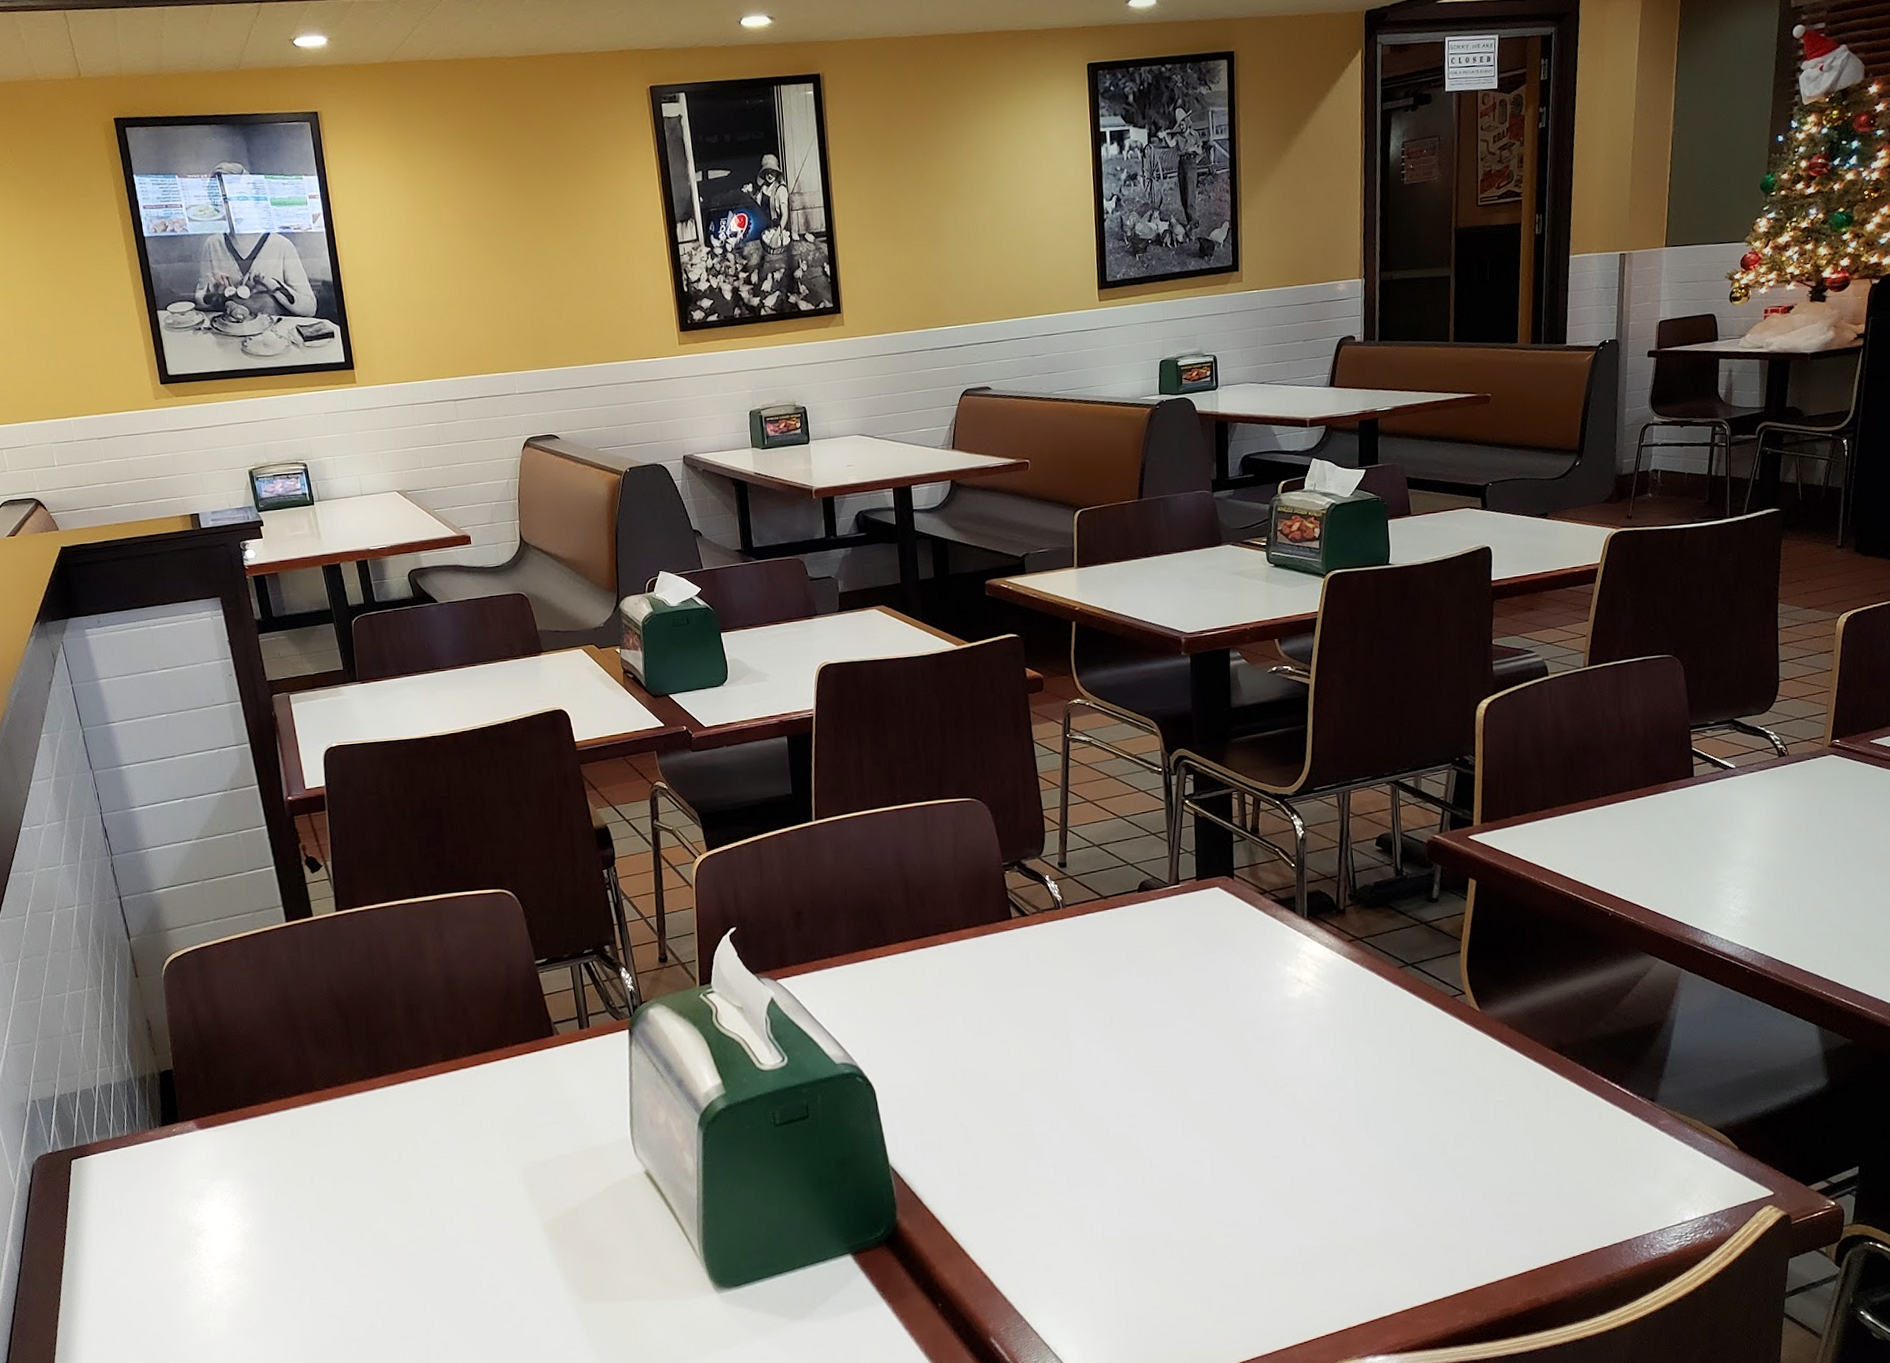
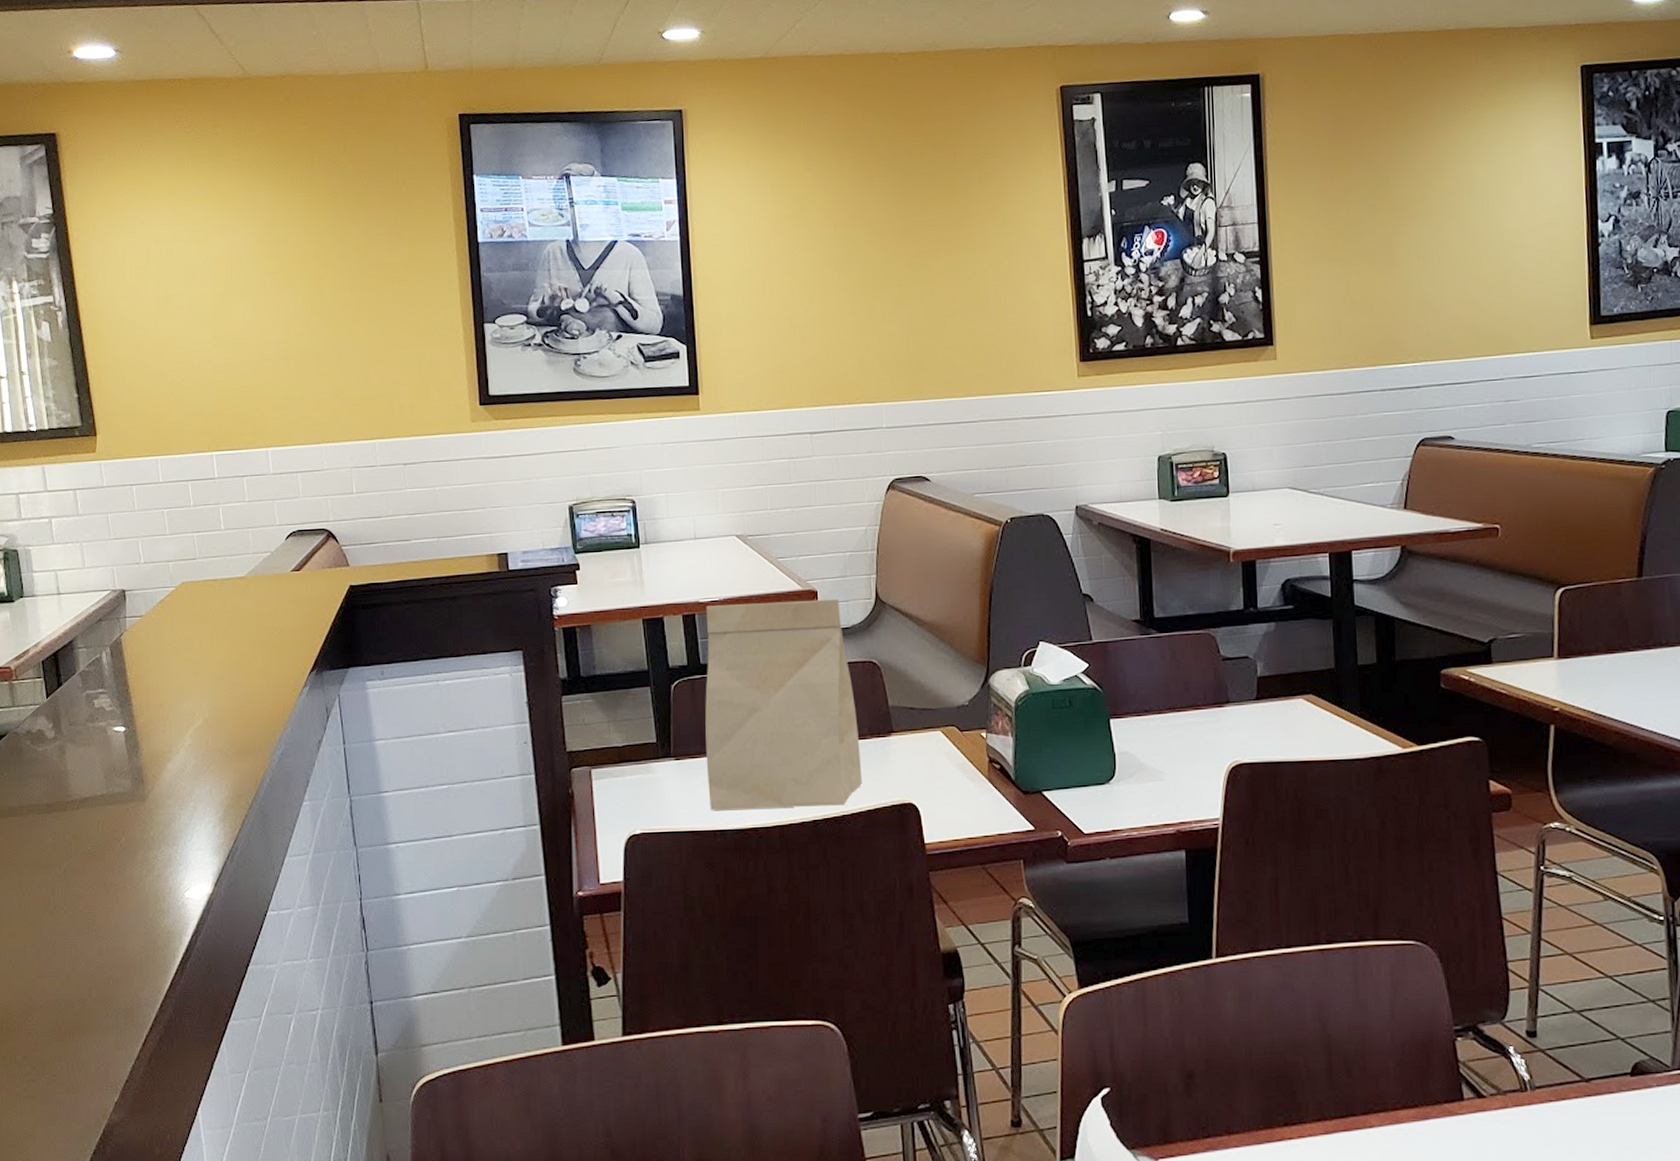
paper bag: none [376,542,520,724] -> present [705,598,863,810]

